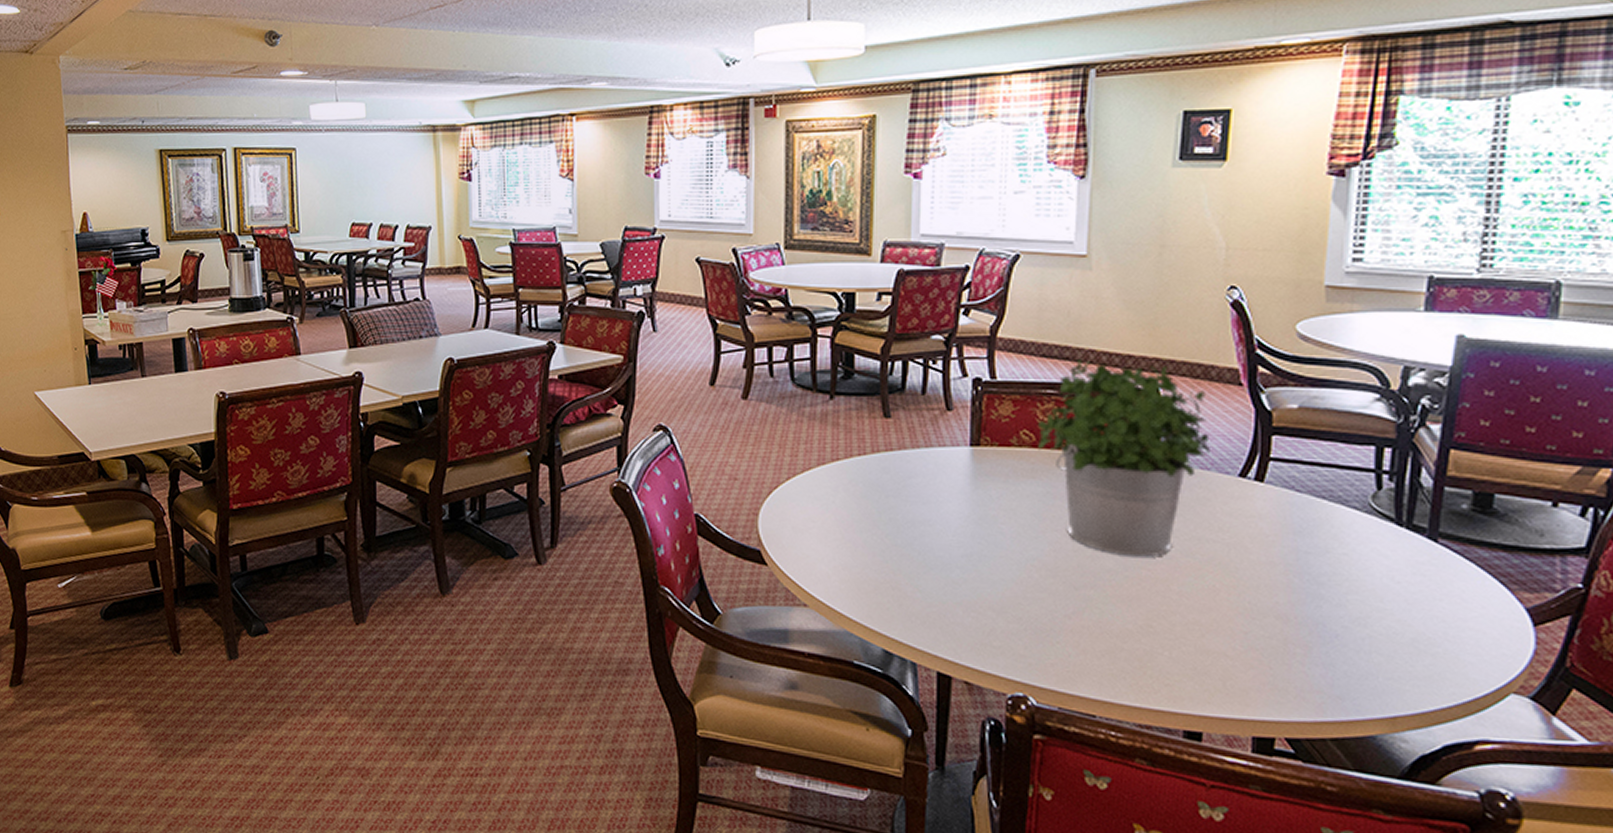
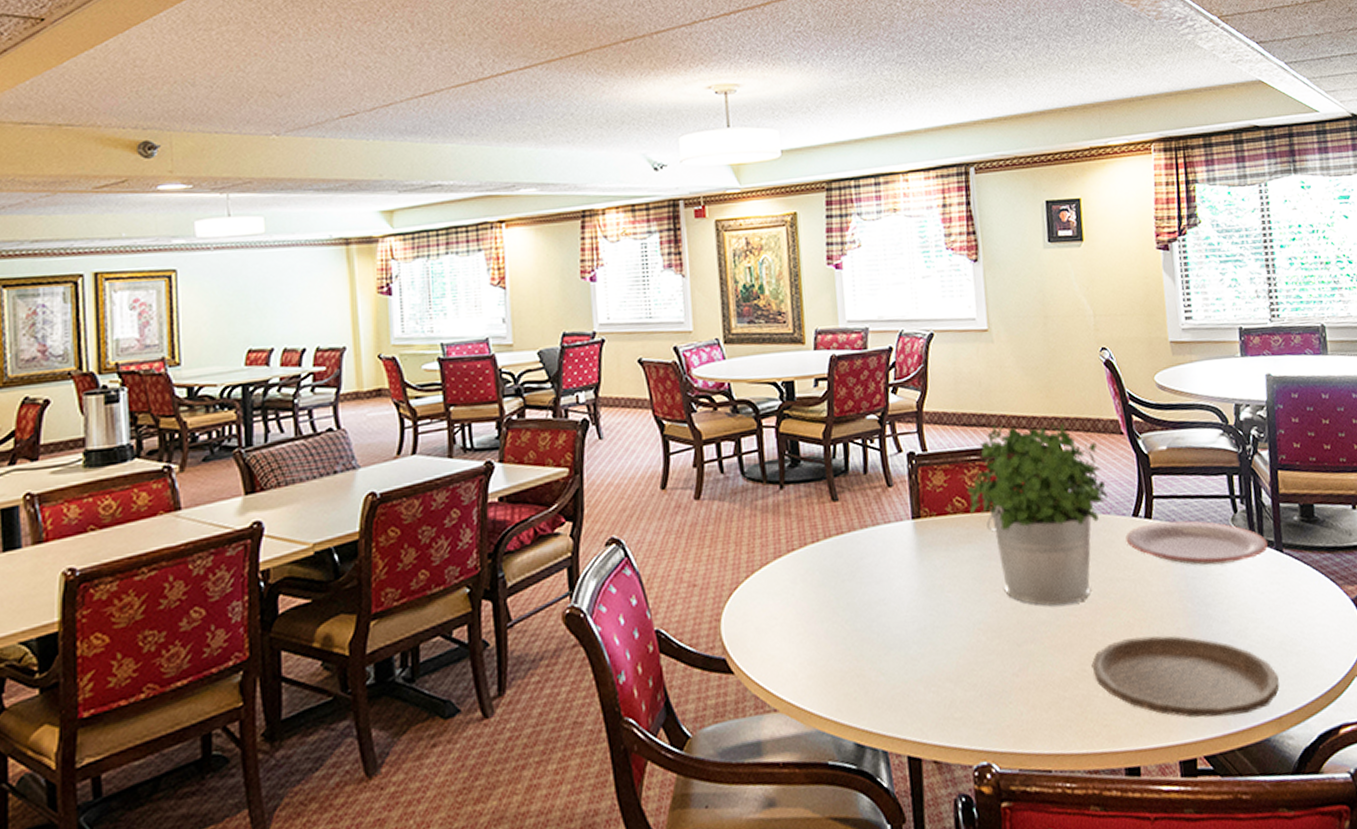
plate: none [1160,603,1401,705] -> present [1091,635,1280,718]
plate: none [1226,487,1419,544] -> present [1125,520,1269,565]

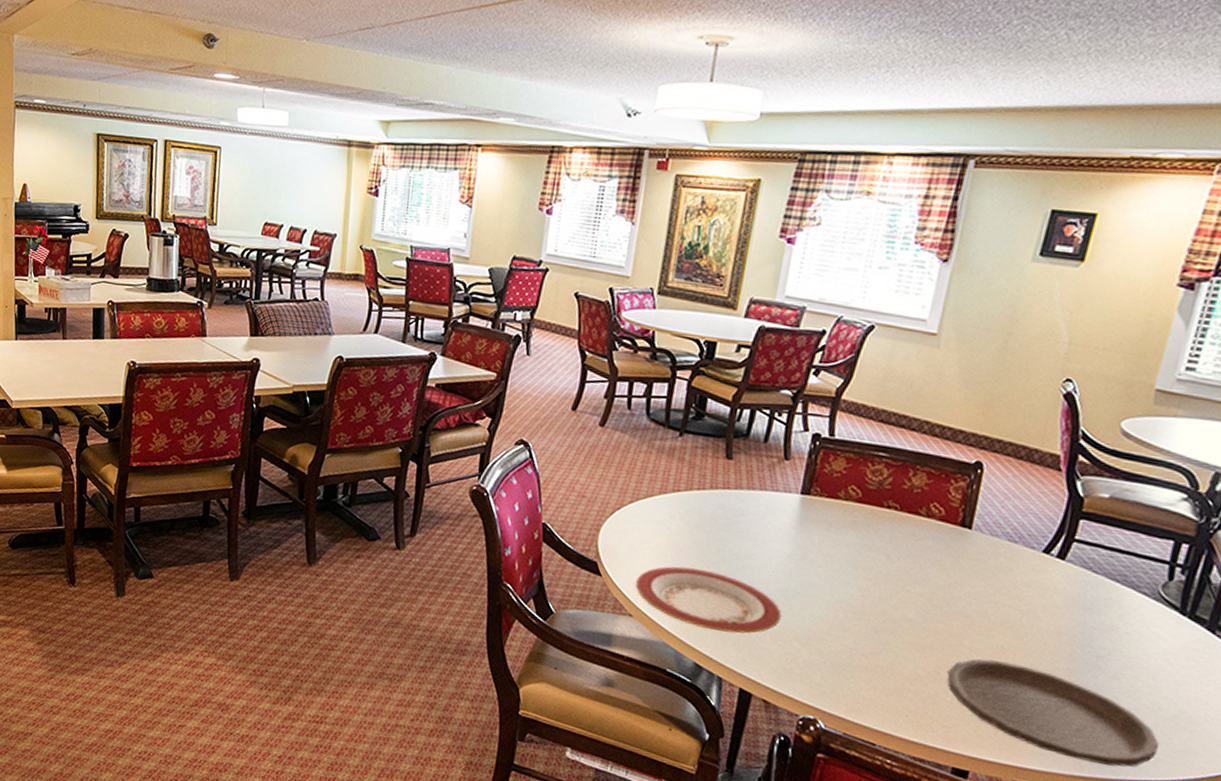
plate: none [773,630,928,700] -> present [636,566,782,634]
potted plant: present [966,423,1108,606] -> none [862,427,1026,613]
plate: present [1125,520,1269,565] -> none [1026,563,1200,629]

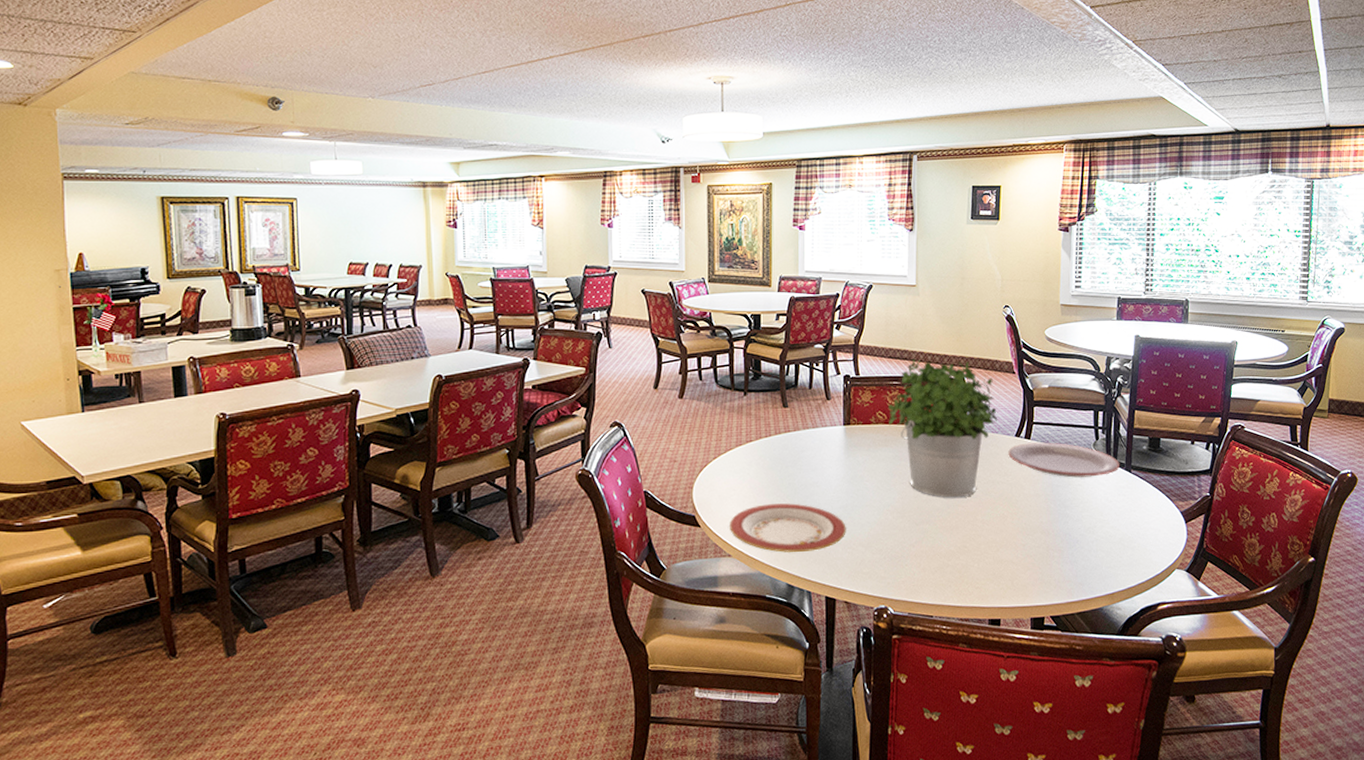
potted plant: none [862,427,1026,613] -> present [887,358,997,498]
plate: present [947,659,1159,767] -> none [971,526,1115,589]
plate: none [1026,563,1200,629] -> present [1008,442,1120,478]

